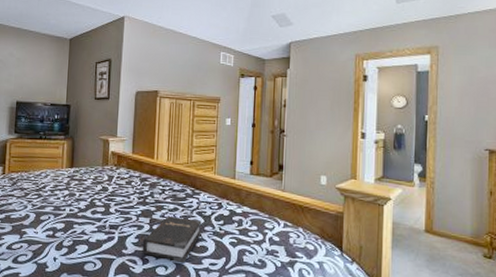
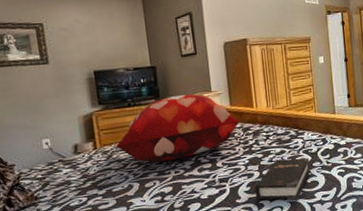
decorative pillow: none [21,135,140,198] -> present [115,94,241,162]

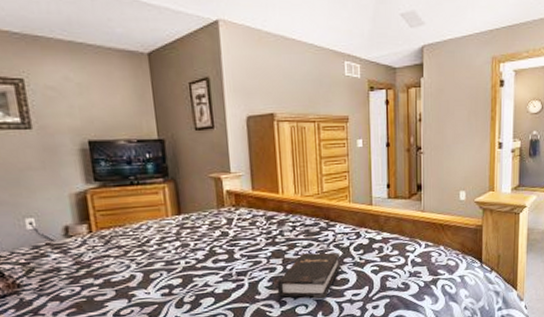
decorative pillow: present [115,94,241,162] -> none [114,174,264,251]

